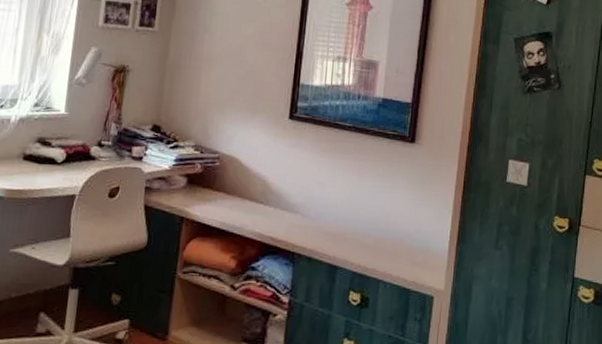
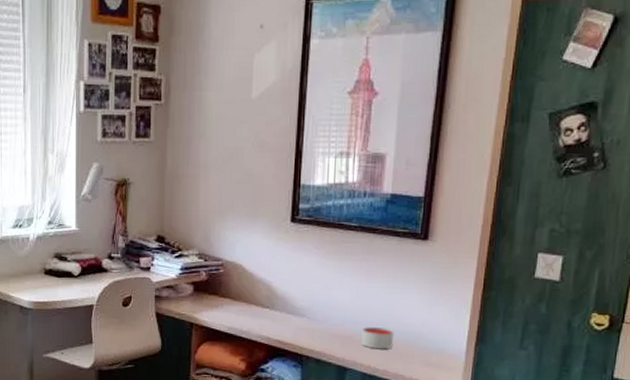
candle: none [352,225,383,248] -> present [361,327,394,350]

